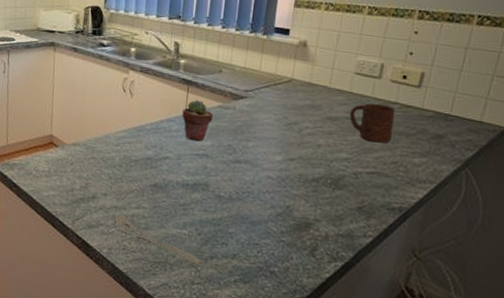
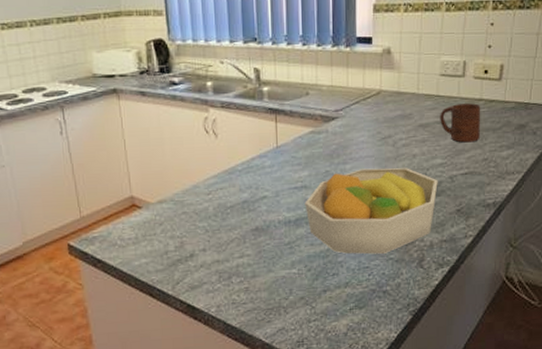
spoon: present [114,214,205,267] -> none [218,268,319,303]
potted succulent: present [182,100,214,141] -> none [274,129,307,174]
fruit bowl: none [203,148,341,235] -> present [305,168,438,254]

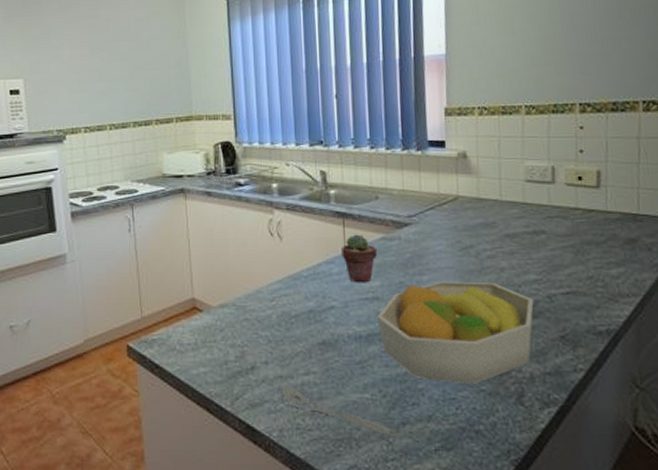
spoon: none [218,268,319,303] -> present [281,386,397,437]
potted succulent: none [274,129,307,174] -> present [341,234,378,283]
cup: present [440,103,481,143] -> none [529,213,581,257]

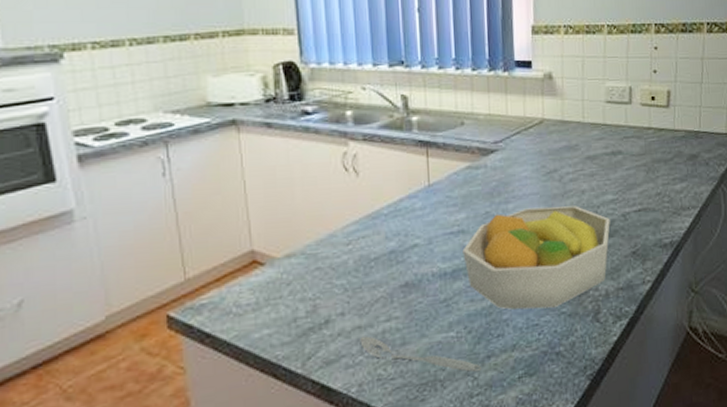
potted succulent: present [341,234,378,283] -> none [425,164,463,217]

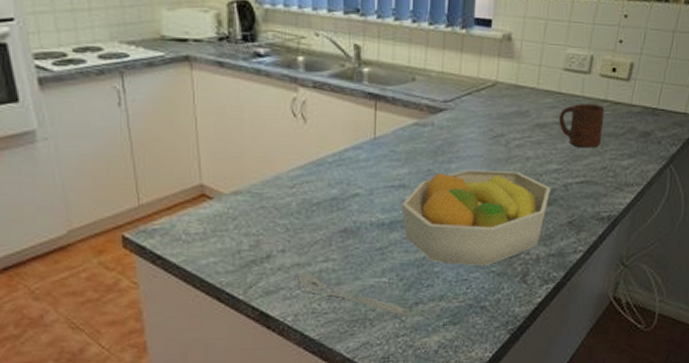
cup: none [608,132,652,176] -> present [559,104,605,148]

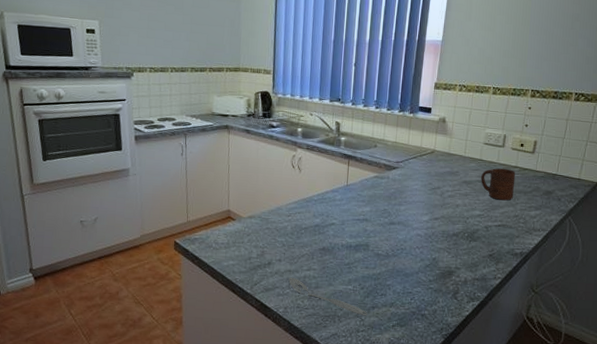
fruit bowl: present [401,170,551,266] -> none [364,211,475,283]

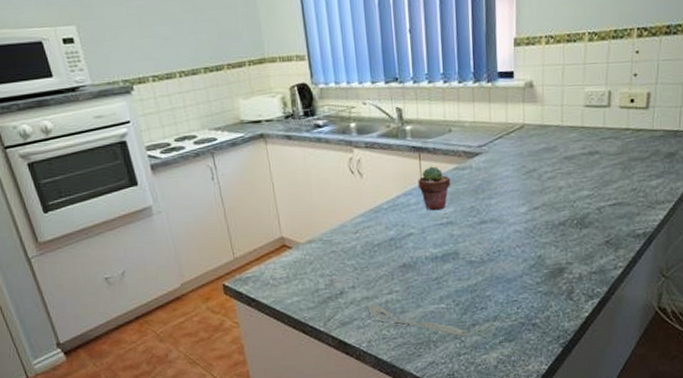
potted succulent: none [344,172,371,208] -> present [418,166,451,211]
cup: present [481,168,516,201] -> none [585,133,628,174]

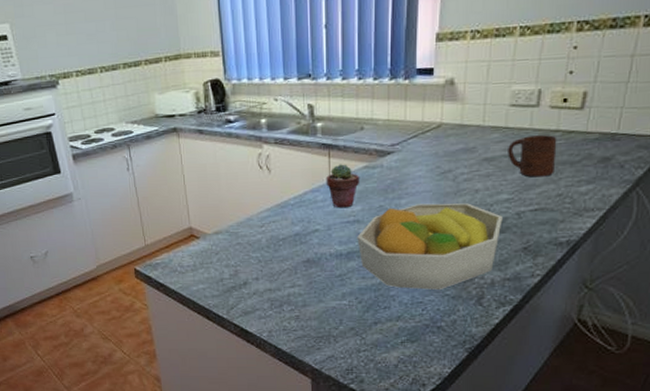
spoon: present [368,304,468,337] -> none [270,297,370,334]
fruit bowl: none [451,200,585,288] -> present [357,203,503,290]
cup: none [585,133,628,174] -> present [508,135,557,177]

